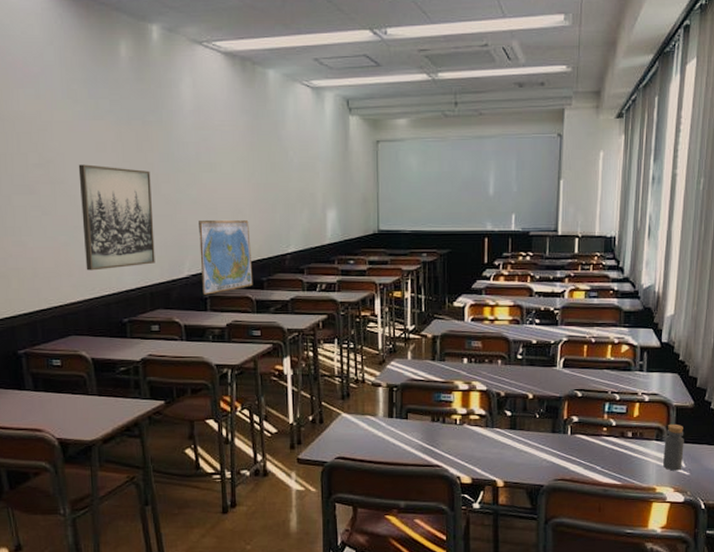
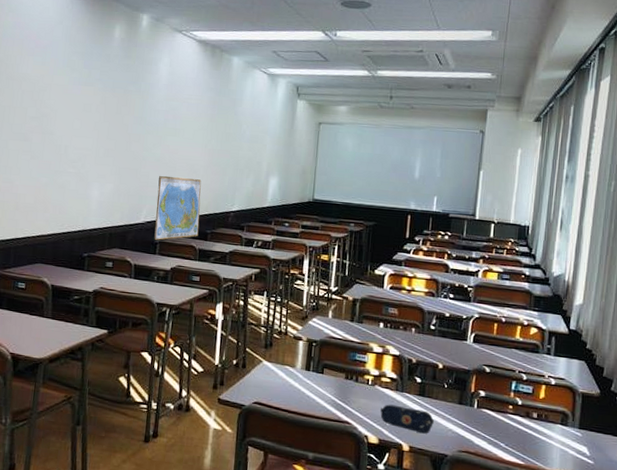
wall art: present [78,164,155,271] -> none [59,120,125,210]
pencil case: none [471,442,528,467] -> present [380,404,435,434]
bottle: present [663,423,684,471] -> none [567,410,590,458]

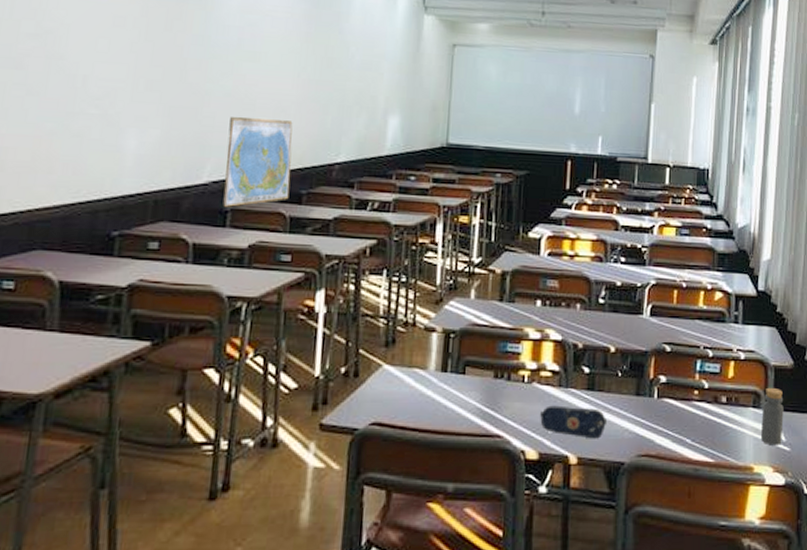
bottle: none [567,410,590,458] -> present [761,387,784,446]

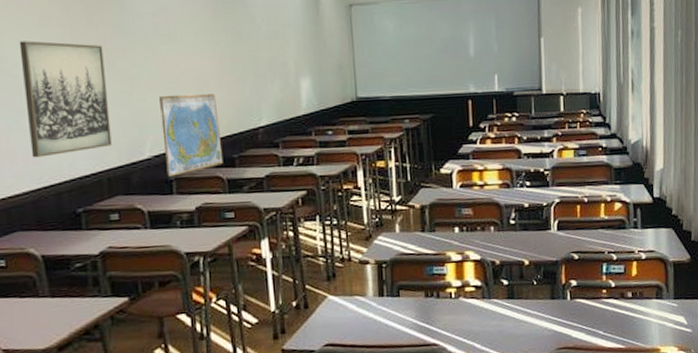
wall art: none [73,39,178,169] -> present [19,41,112,158]
pencil case: present [540,405,608,439] -> none [469,313,529,339]
bottle: present [761,387,784,446] -> none [664,280,685,329]

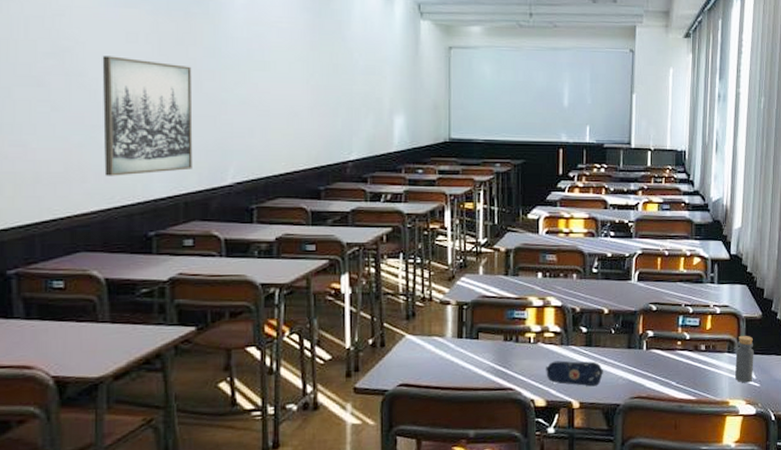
world map: present [160,93,224,177] -> none [247,122,309,205]
pencil case: none [469,313,529,339] -> present [546,360,604,387]
bottle: none [664,280,685,329] -> present [735,335,754,383]

